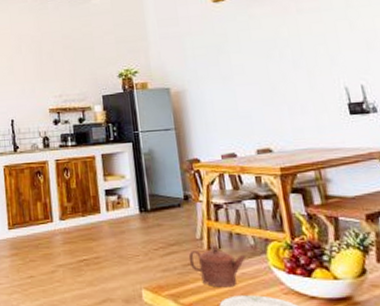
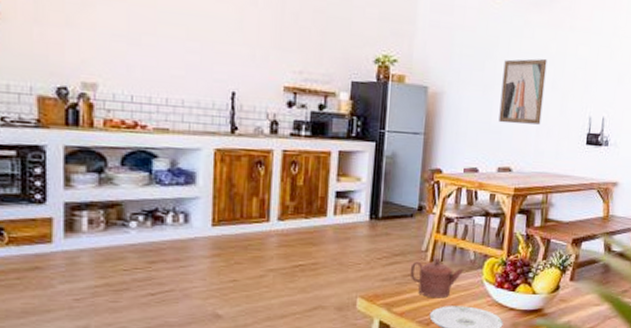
wall art: none [237,42,292,108] -> present [498,58,547,125]

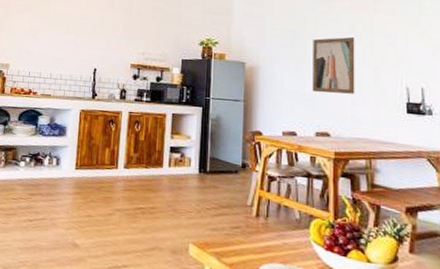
teapot: present [410,258,464,299] -> none [237,214,290,255]

